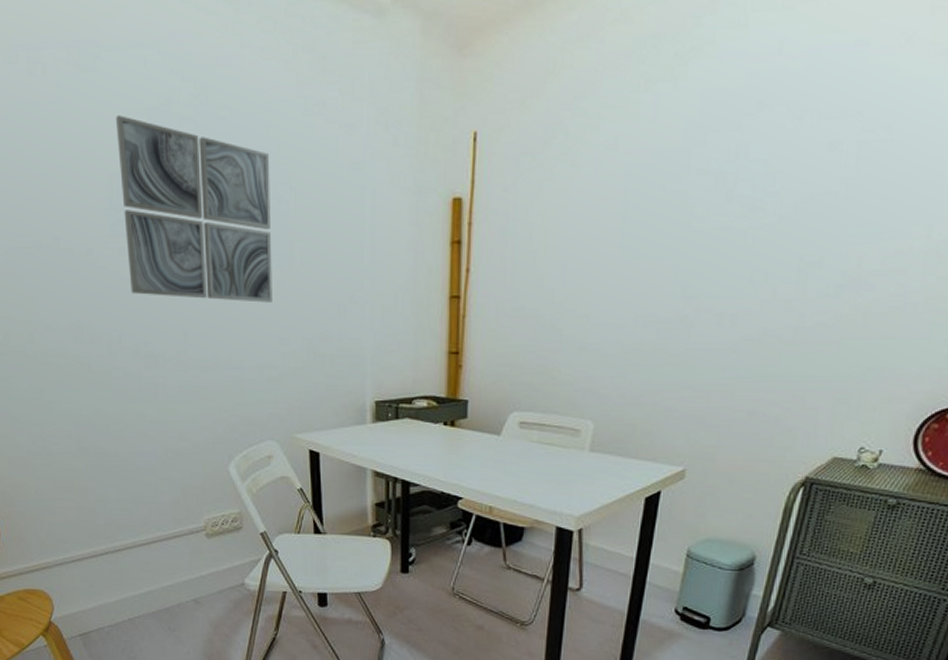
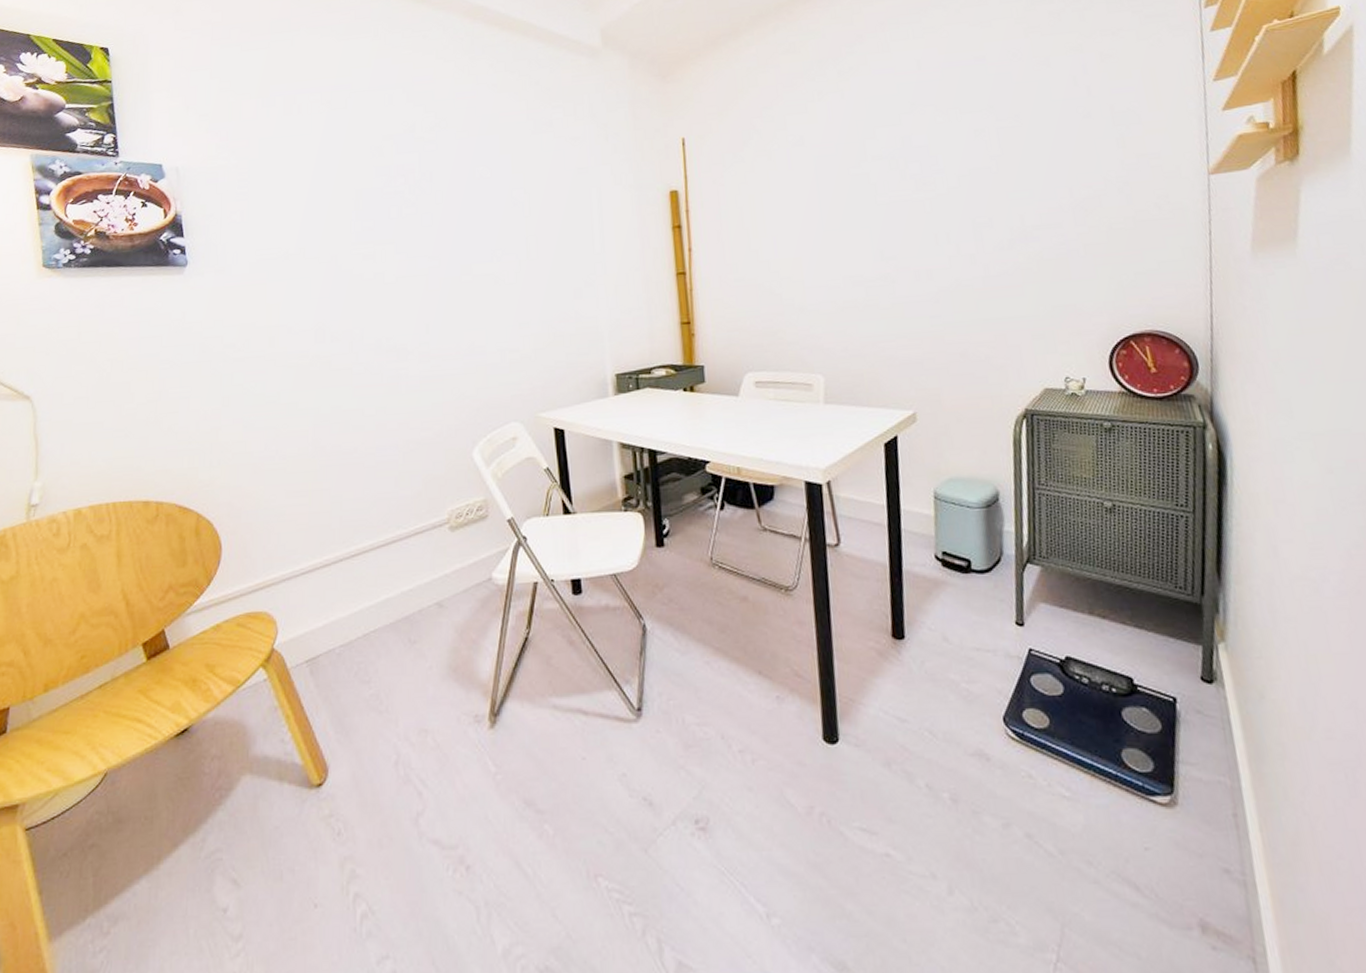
wall art: present [115,115,272,303] -> none [363,142,512,293]

